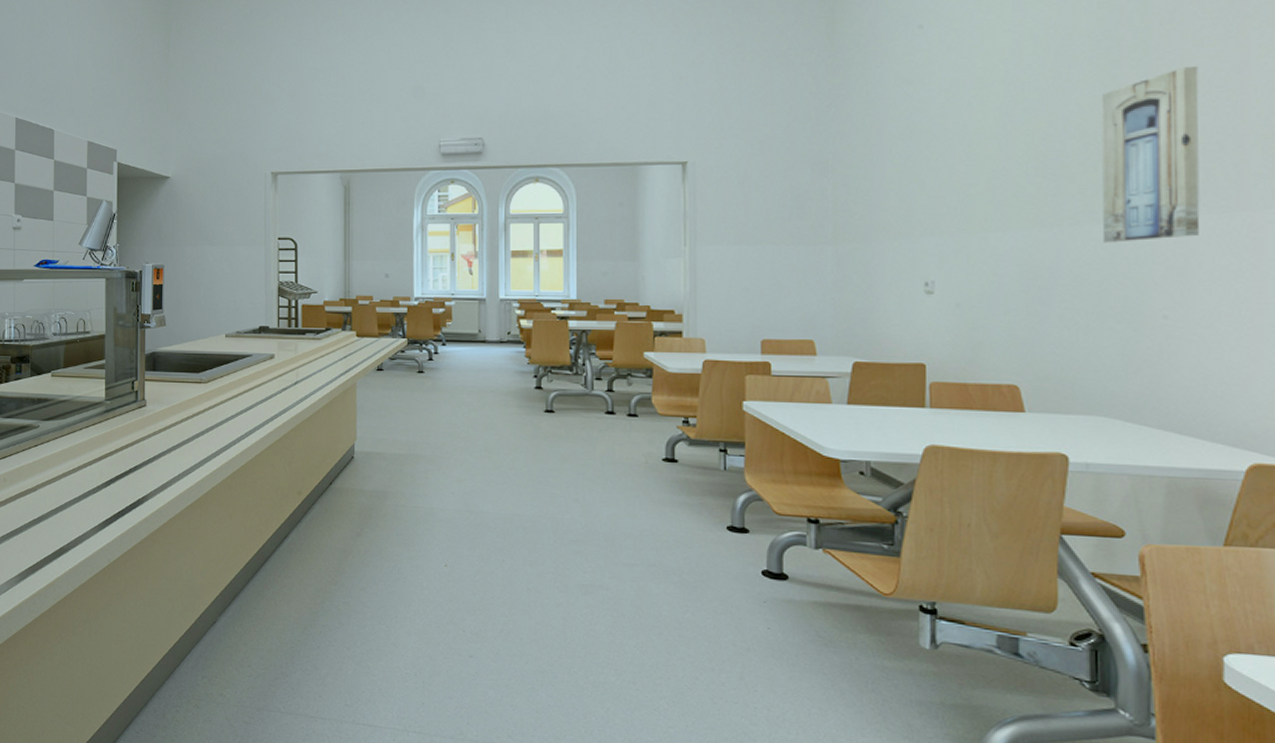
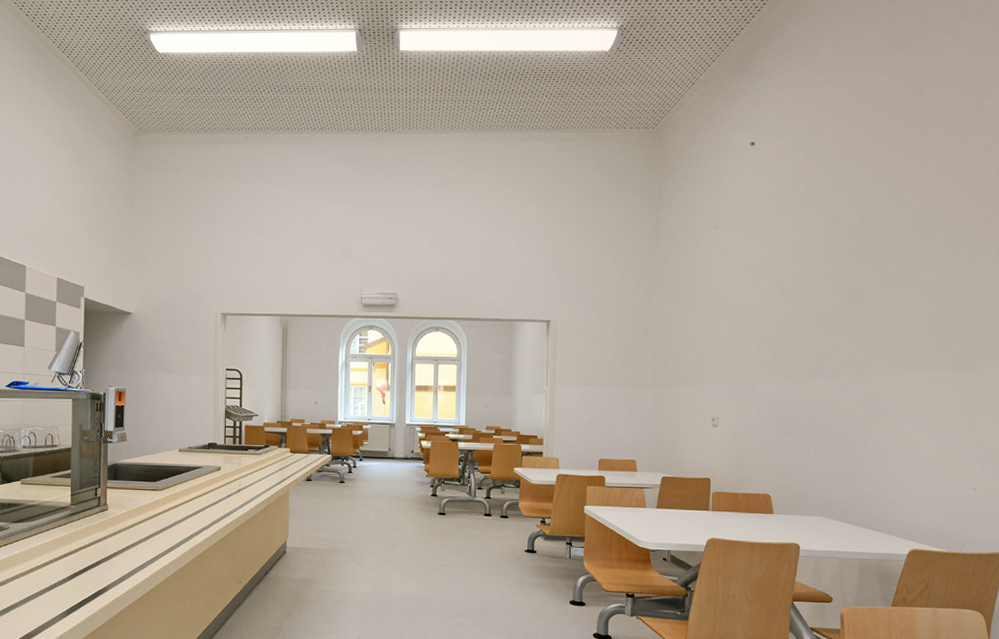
wall art: present [1101,67,1200,243] -> none [829,269,892,393]

